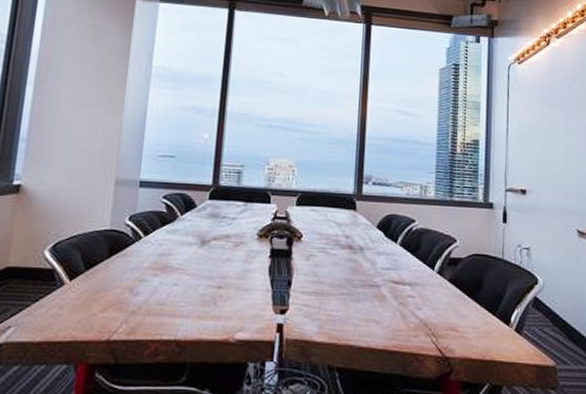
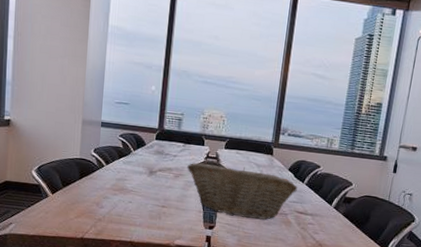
fruit basket: none [249,225,390,295] -> present [187,162,298,220]

